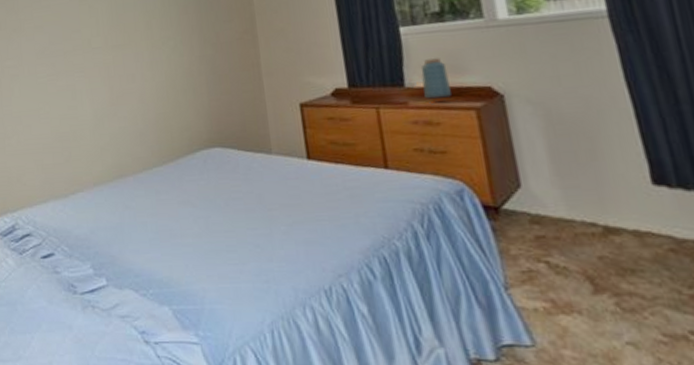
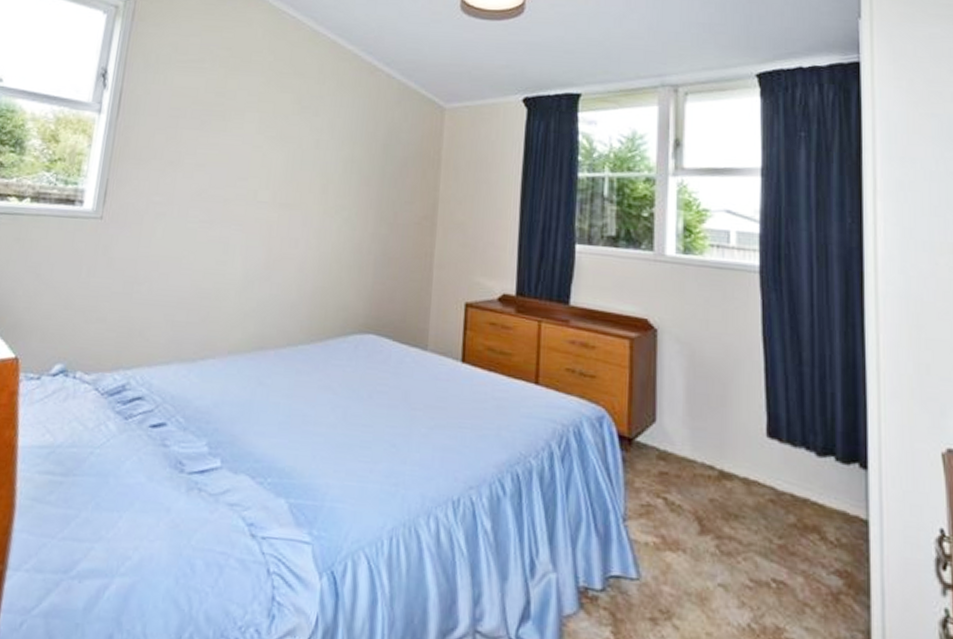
vase: present [421,58,453,99] -> none [585,281,612,323]

